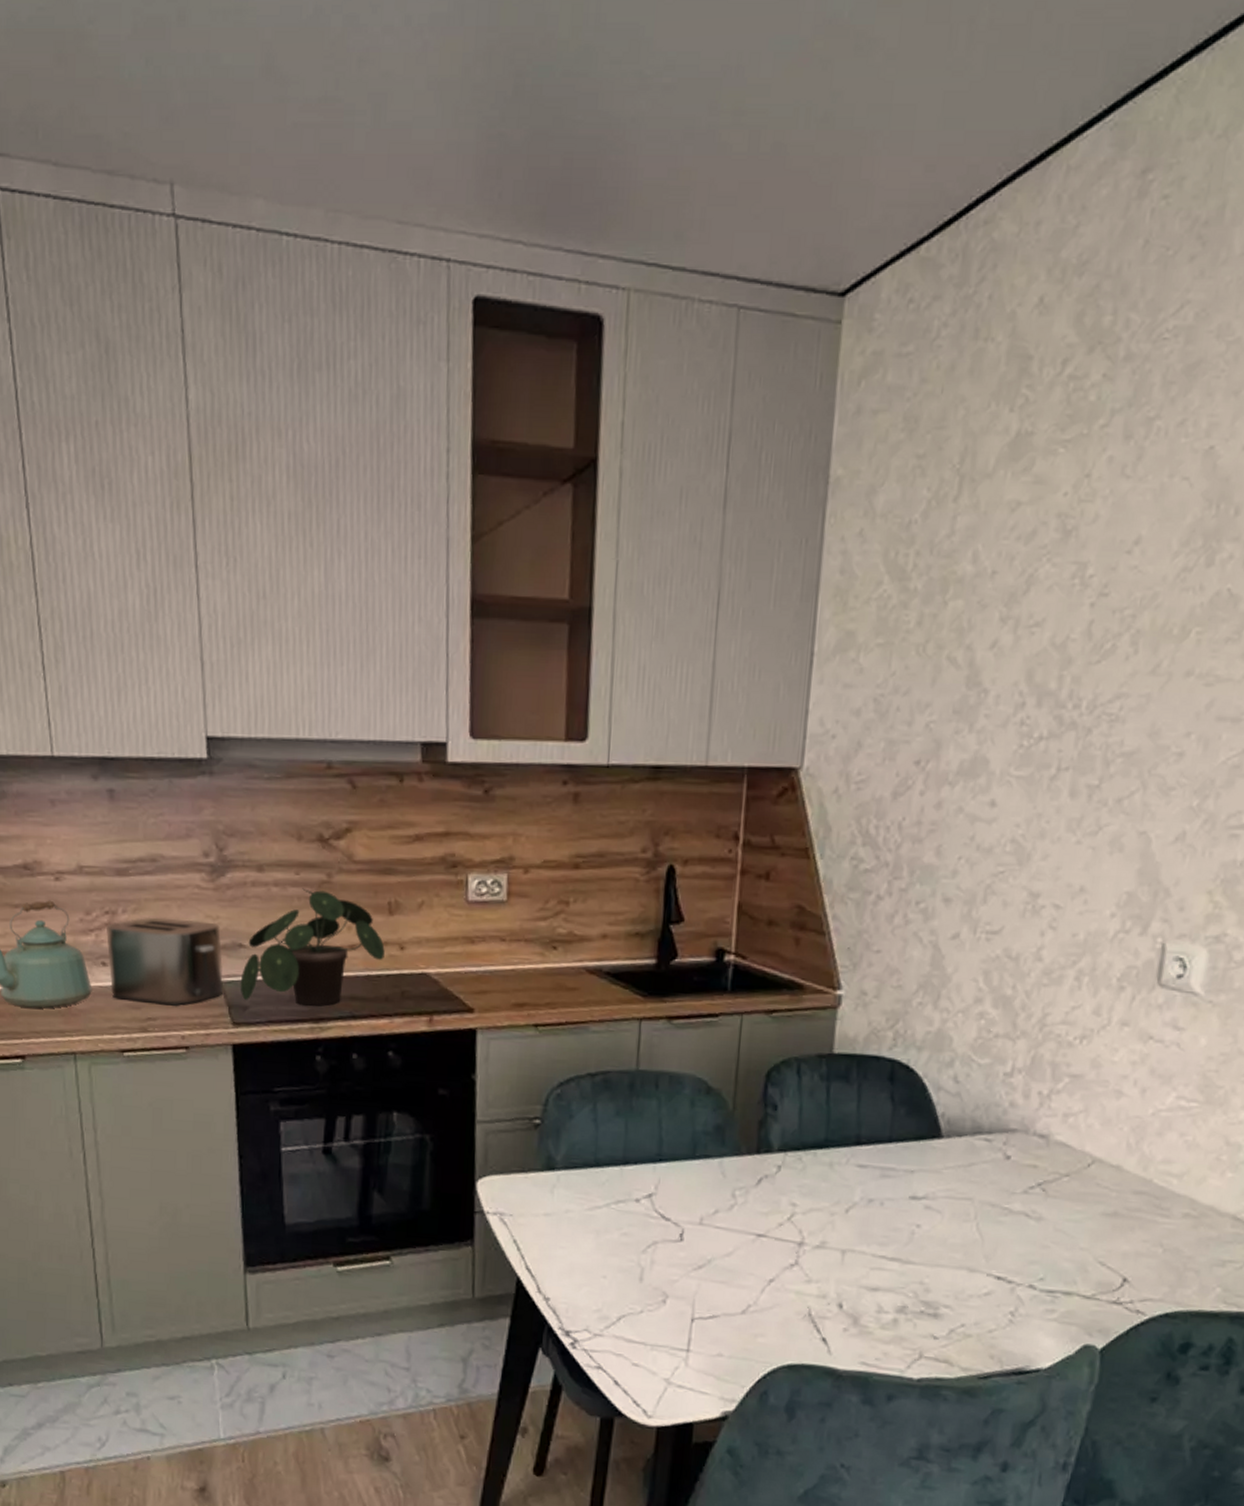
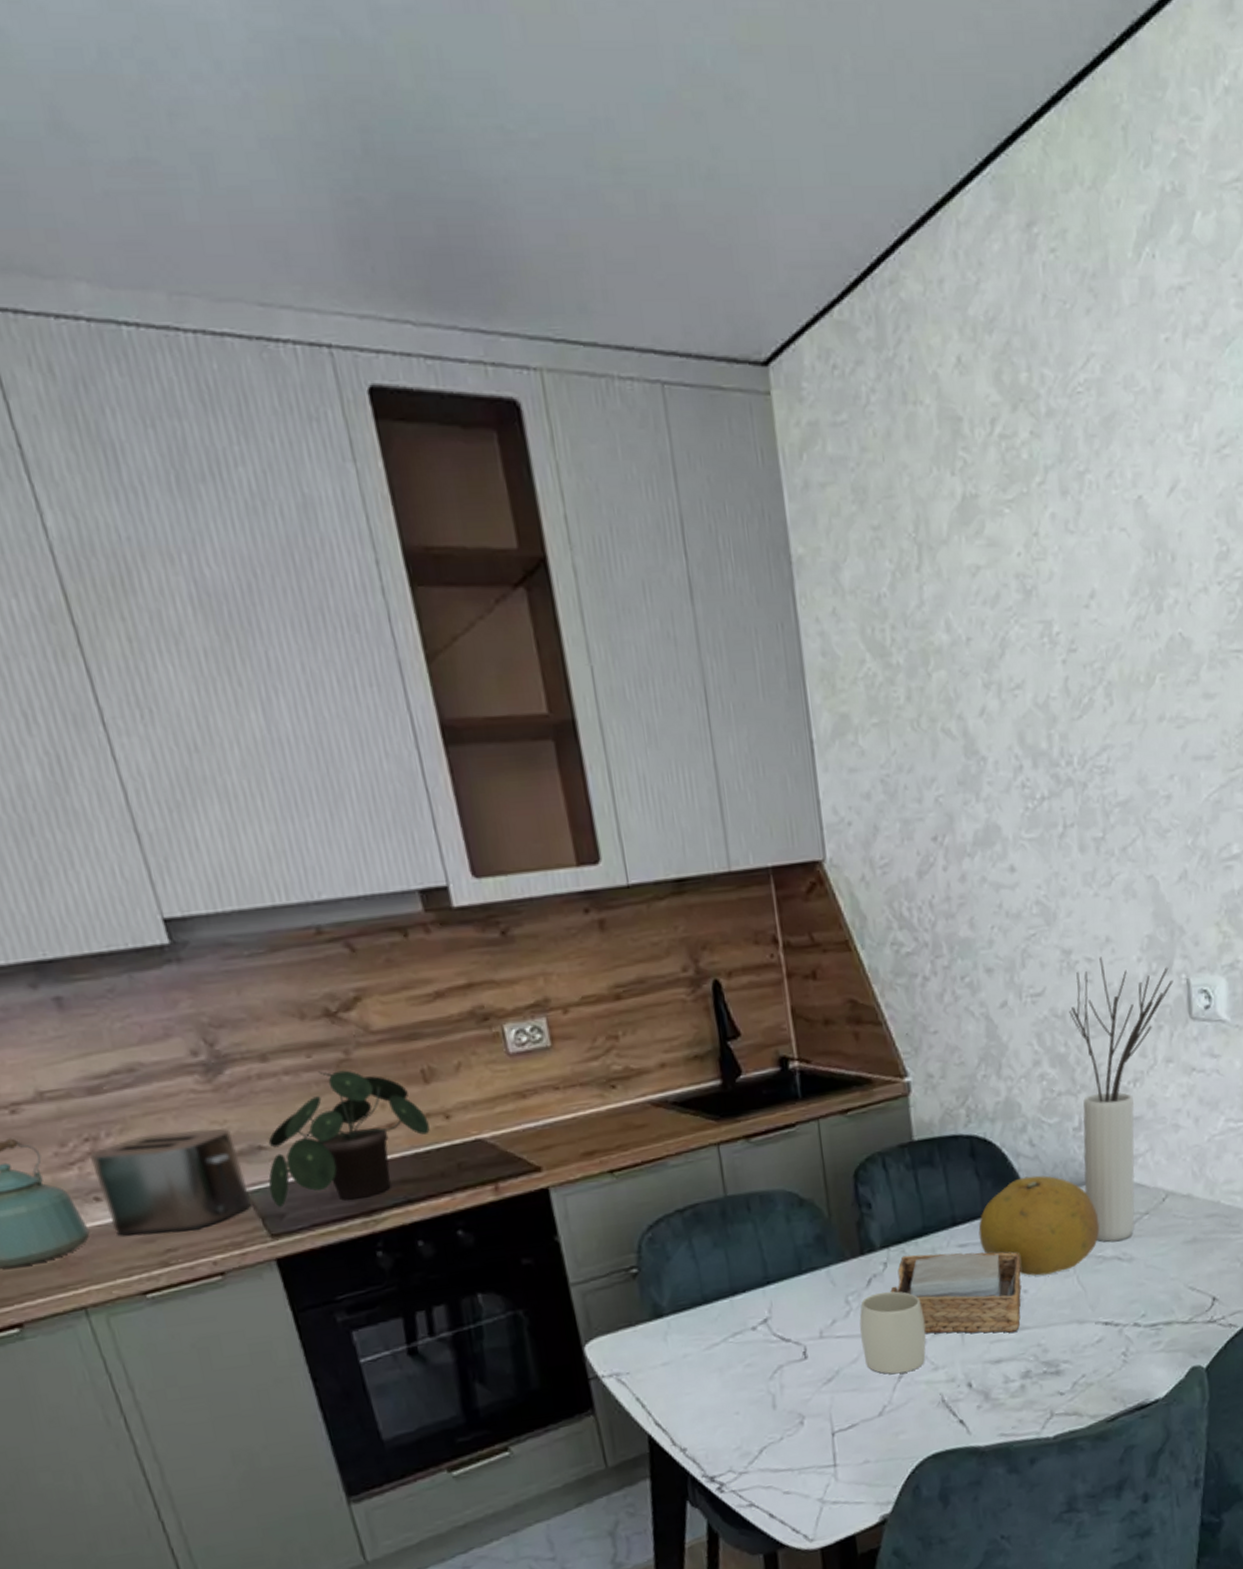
mug: none [739,1193,809,1278] -> present [859,1291,926,1375]
napkin holder: none [779,1163,920,1264] -> present [890,1252,1021,1334]
fruit: none [880,1111,1013,1215] -> present [978,1175,1100,1276]
vase: none [1003,905,1147,1197] -> present [1069,957,1174,1242]

